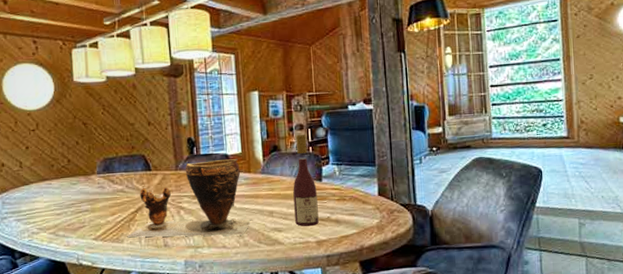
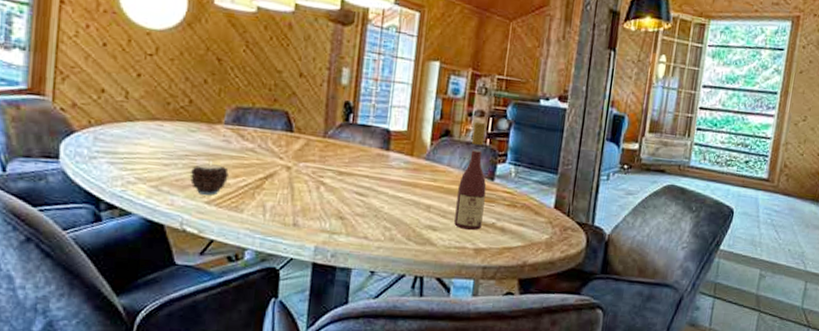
candle: none [77,204,107,233] -> present [190,160,229,195]
clay pot: present [126,158,252,238] -> none [247,132,405,228]

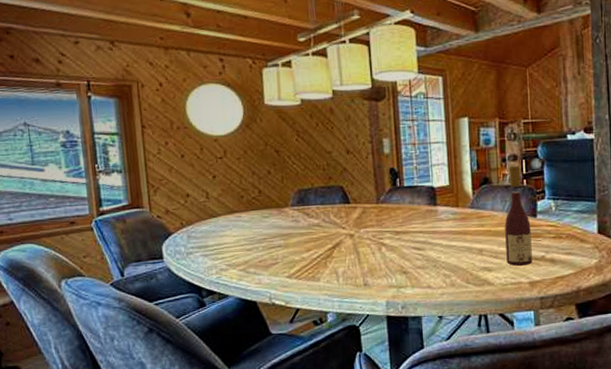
candle: present [190,160,229,195] -> none [269,239,302,271]

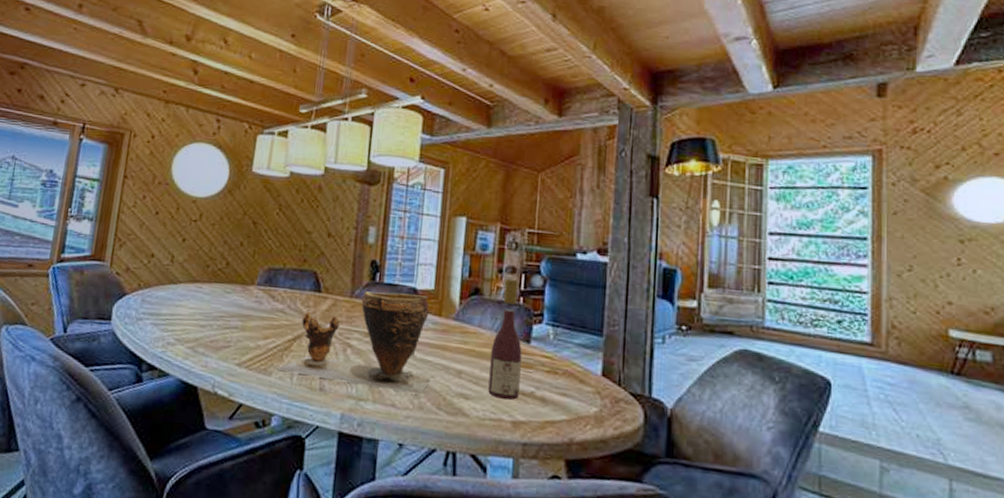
clay pot: none [322,191,460,276] -> present [276,291,434,395]

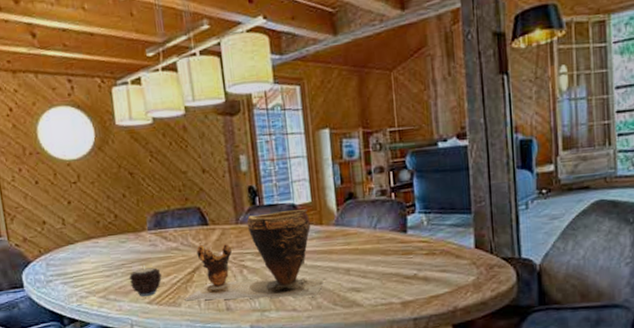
candle: none [223,321,259,357] -> present [128,264,162,297]
wine bottle: present [488,278,522,401] -> none [372,177,404,286]

